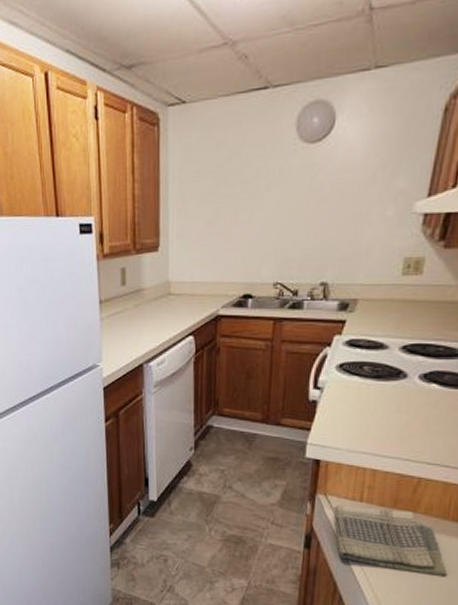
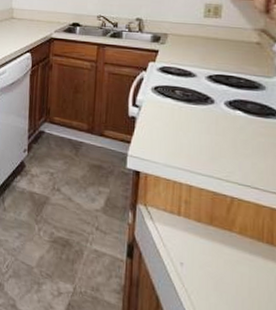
dish towel: present [333,505,446,576] -> none [153,217,266,301]

